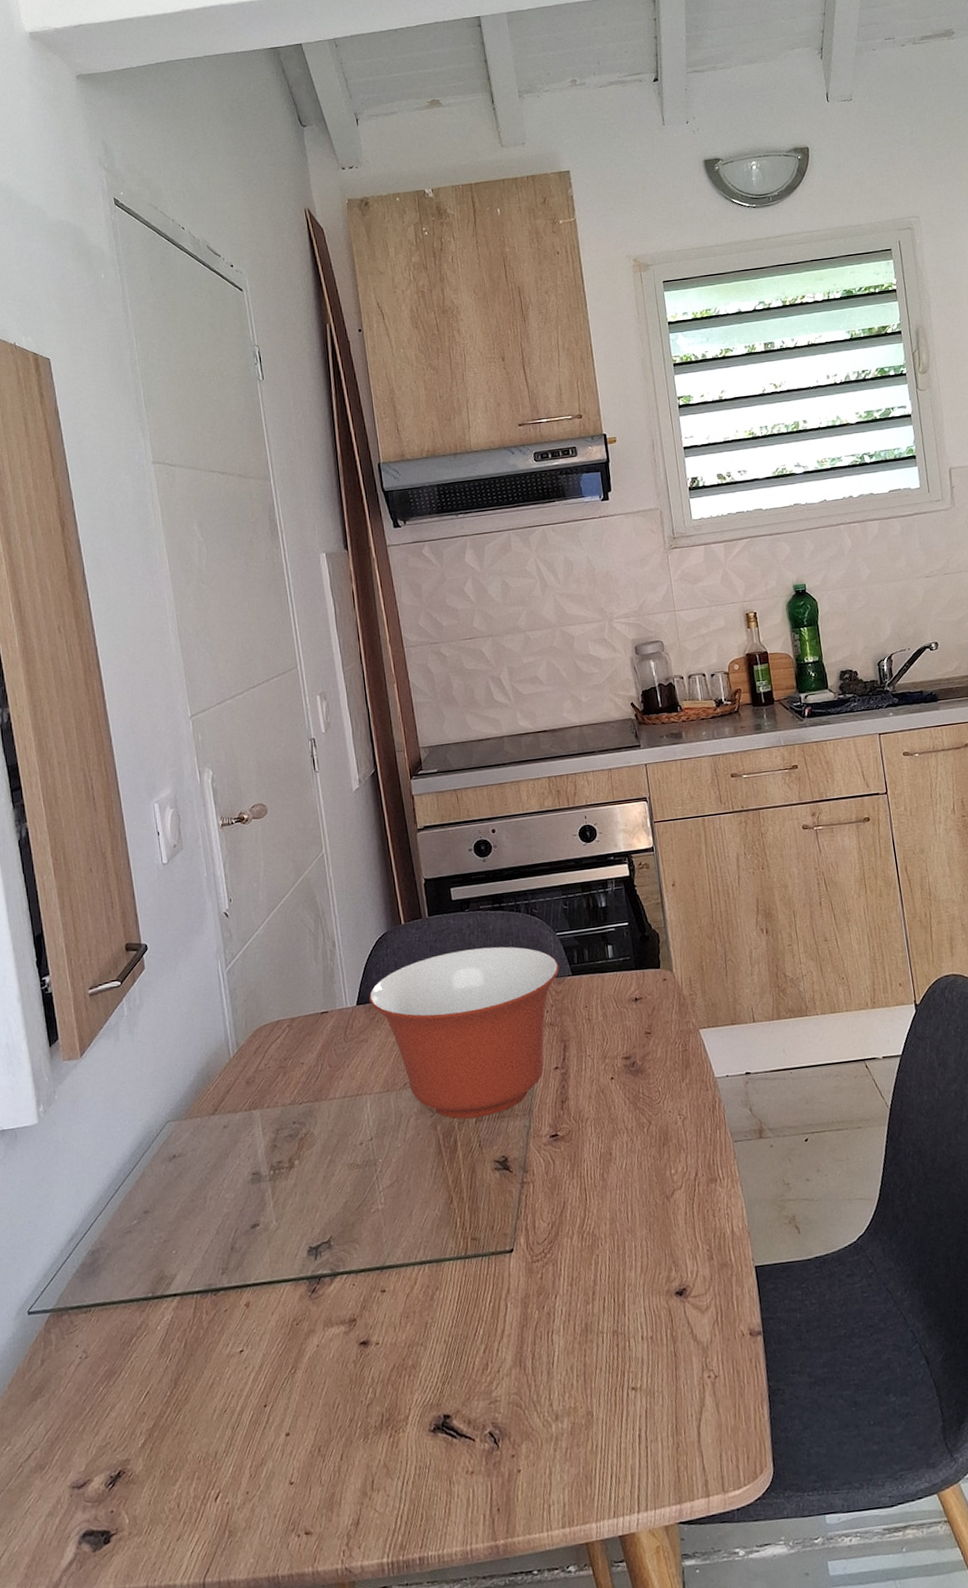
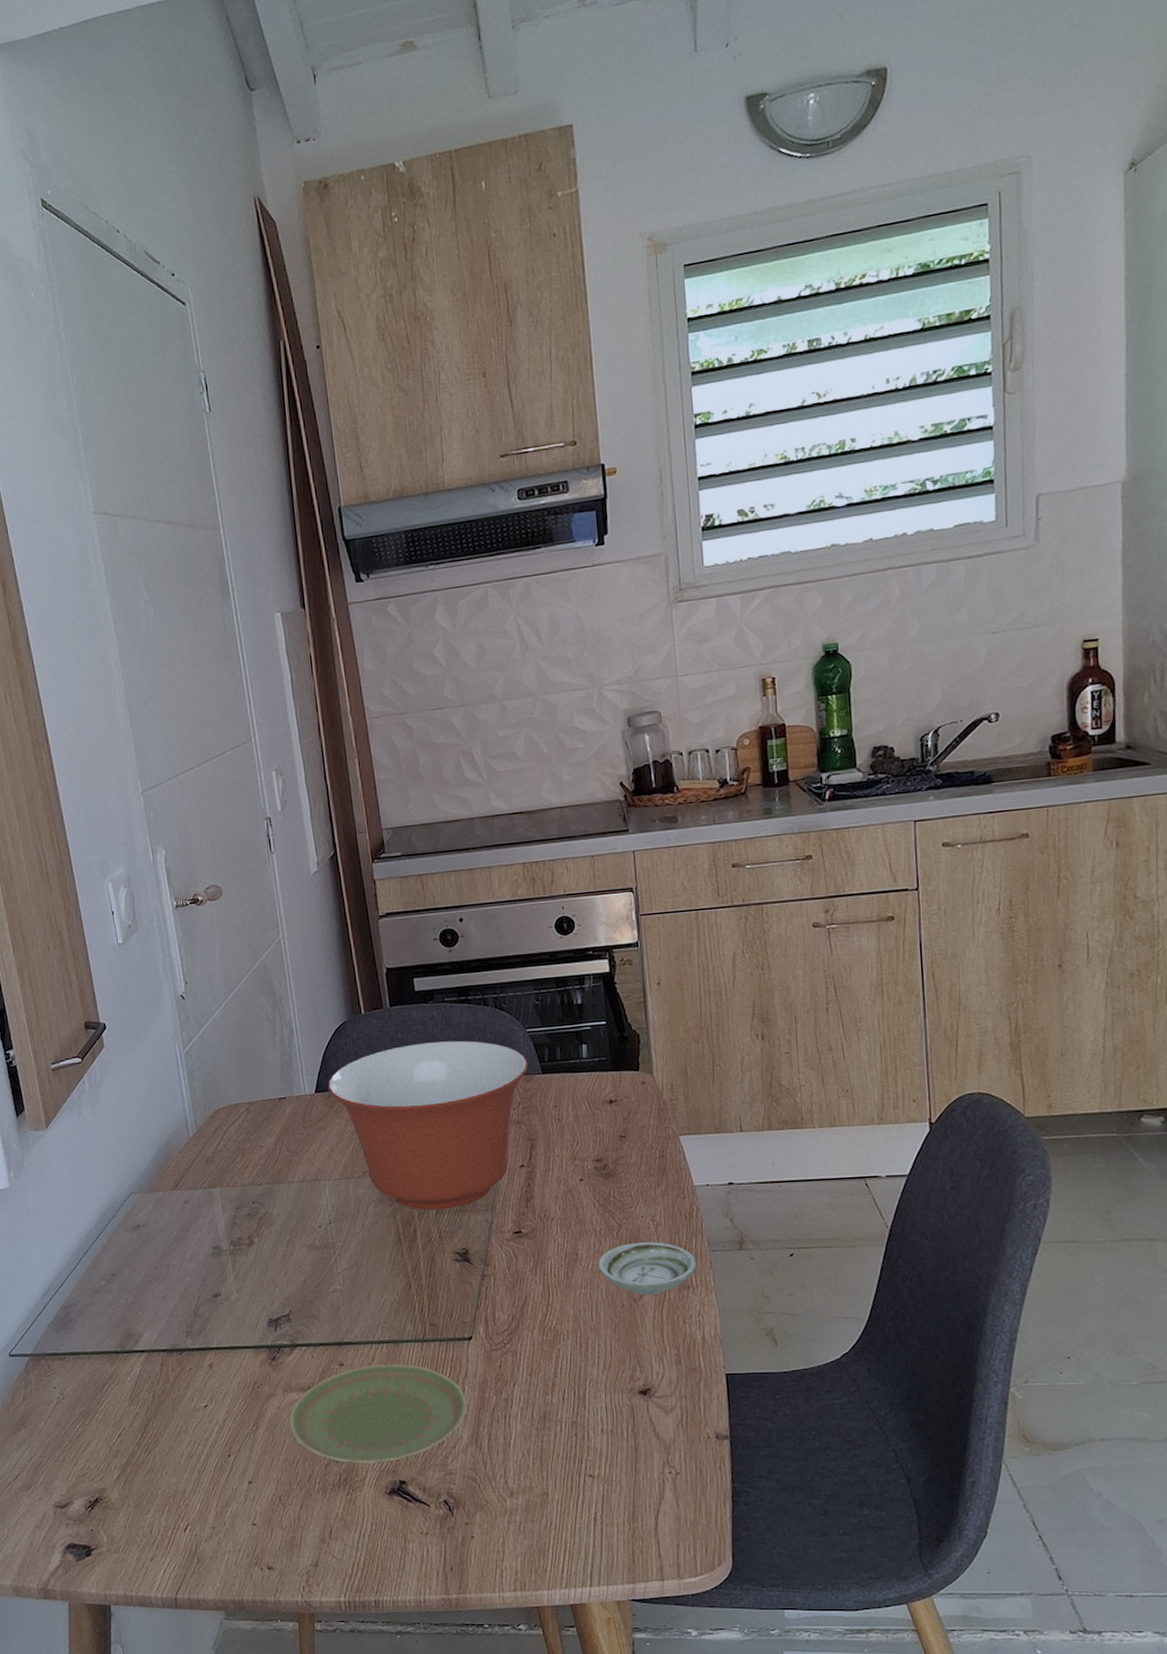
plate: none [329,1284,511,1401] -> present [289,1364,468,1464]
saucer: none [631,1136,722,1191] -> present [598,1242,697,1295]

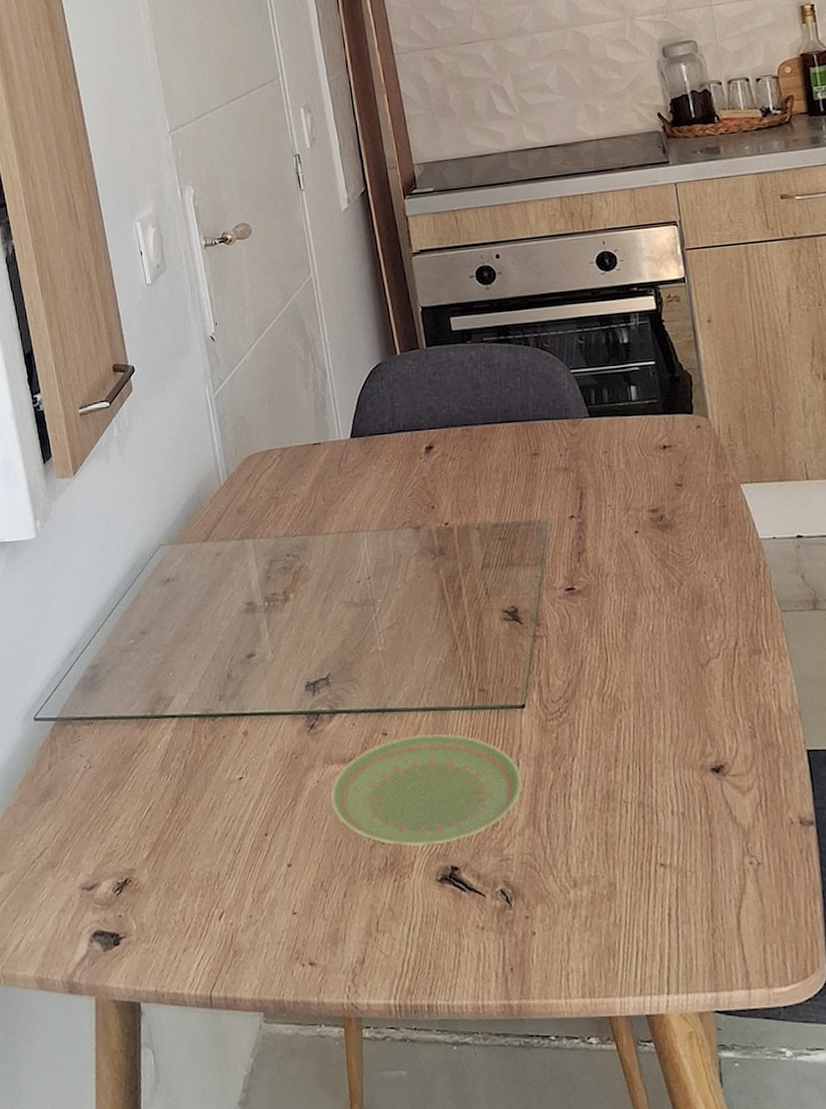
mixing bowl: present [327,1040,528,1211] -> none [363,382,574,565]
saucer: present [598,1242,697,1295] -> none [659,600,767,659]

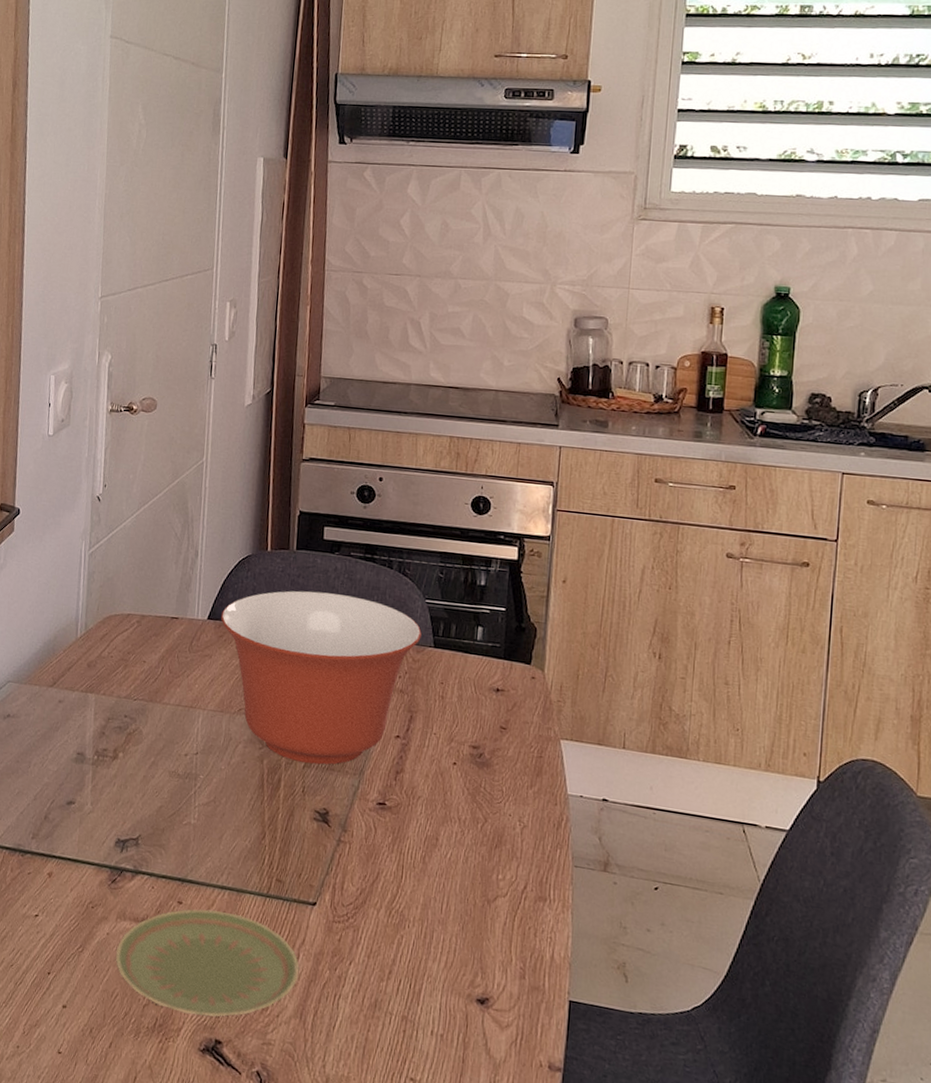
mixing bowl: none [363,382,574,565] -> present [220,590,422,765]

